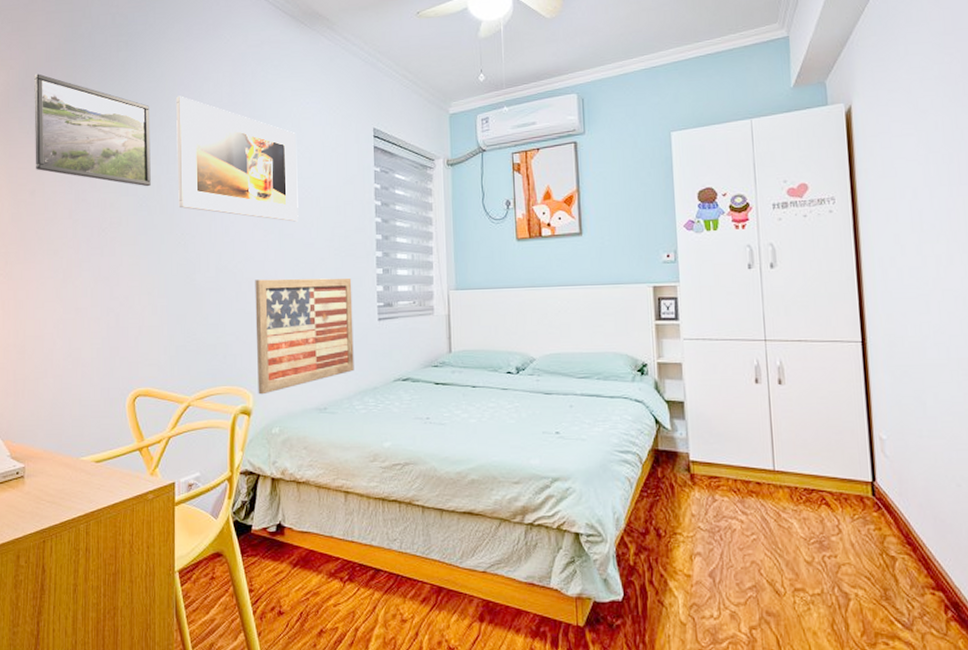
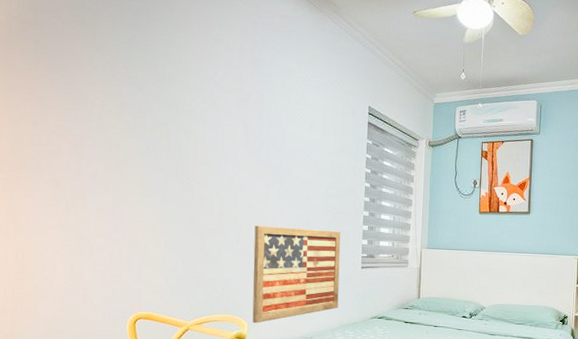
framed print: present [34,73,151,187] -> none [38,8,160,132]
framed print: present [176,96,299,222] -> none [185,52,300,179]

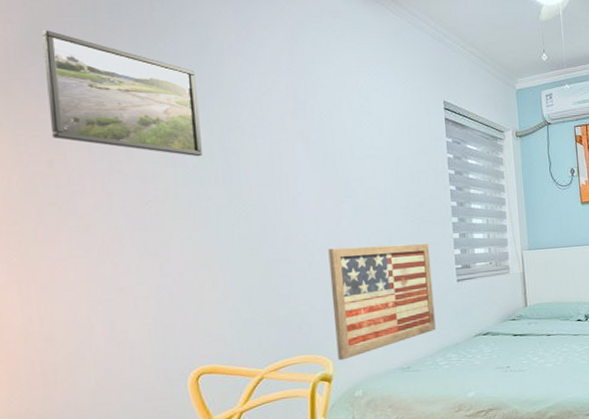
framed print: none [38,8,160,132] -> present [42,30,202,157]

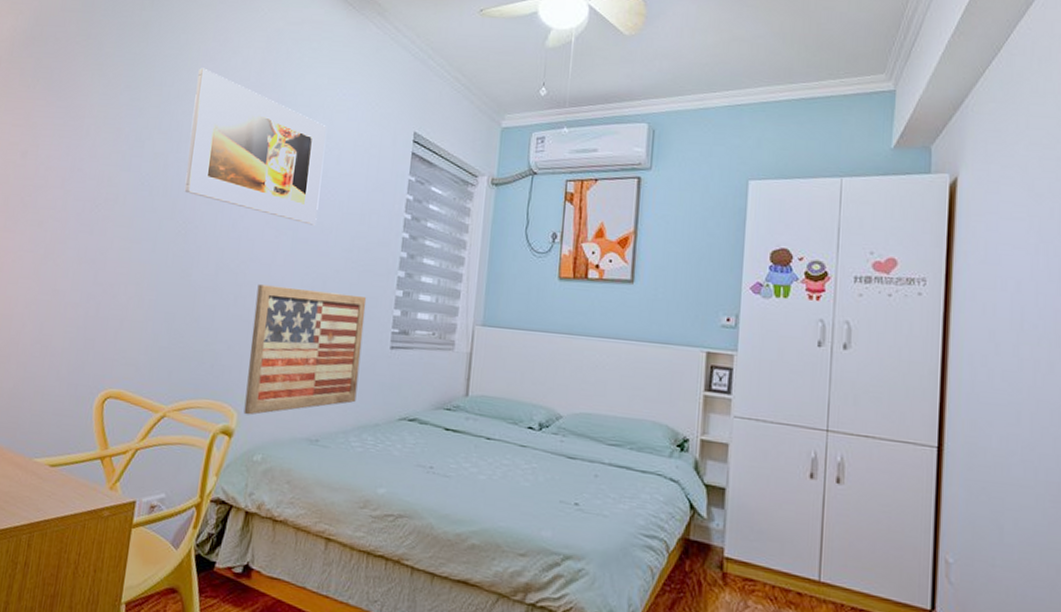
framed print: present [42,30,202,157] -> none [32,23,168,165]
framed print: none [227,62,372,191] -> present [184,68,326,225]

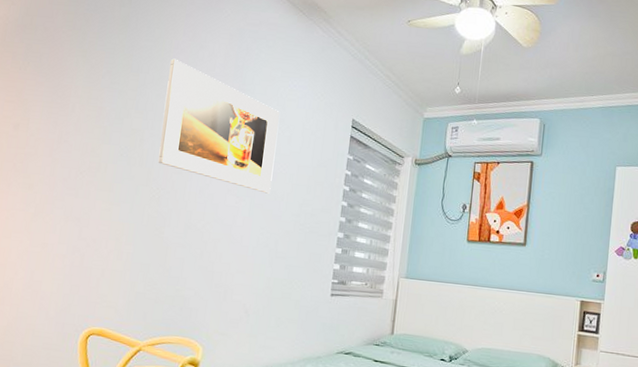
wall art: present [243,284,367,416] -> none [208,241,312,350]

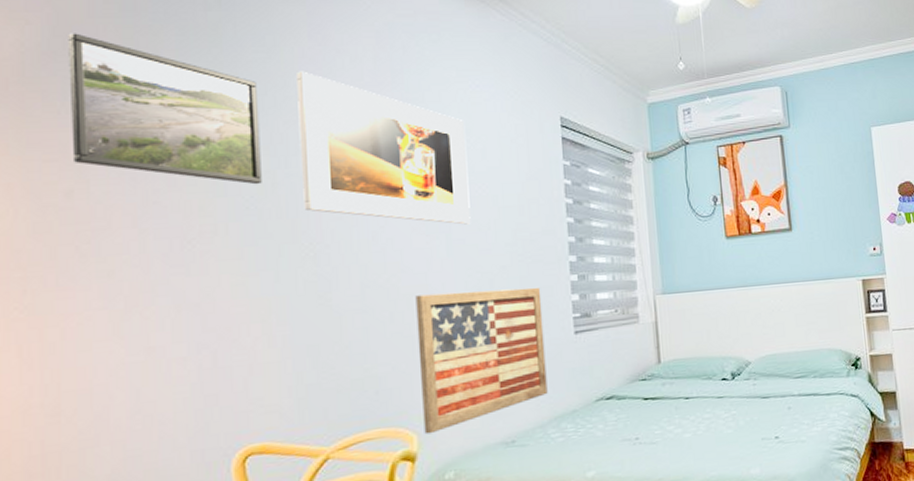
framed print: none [23,14,144,139] -> present [68,33,262,185]
wall art: none [208,241,312,350] -> present [415,287,548,435]

